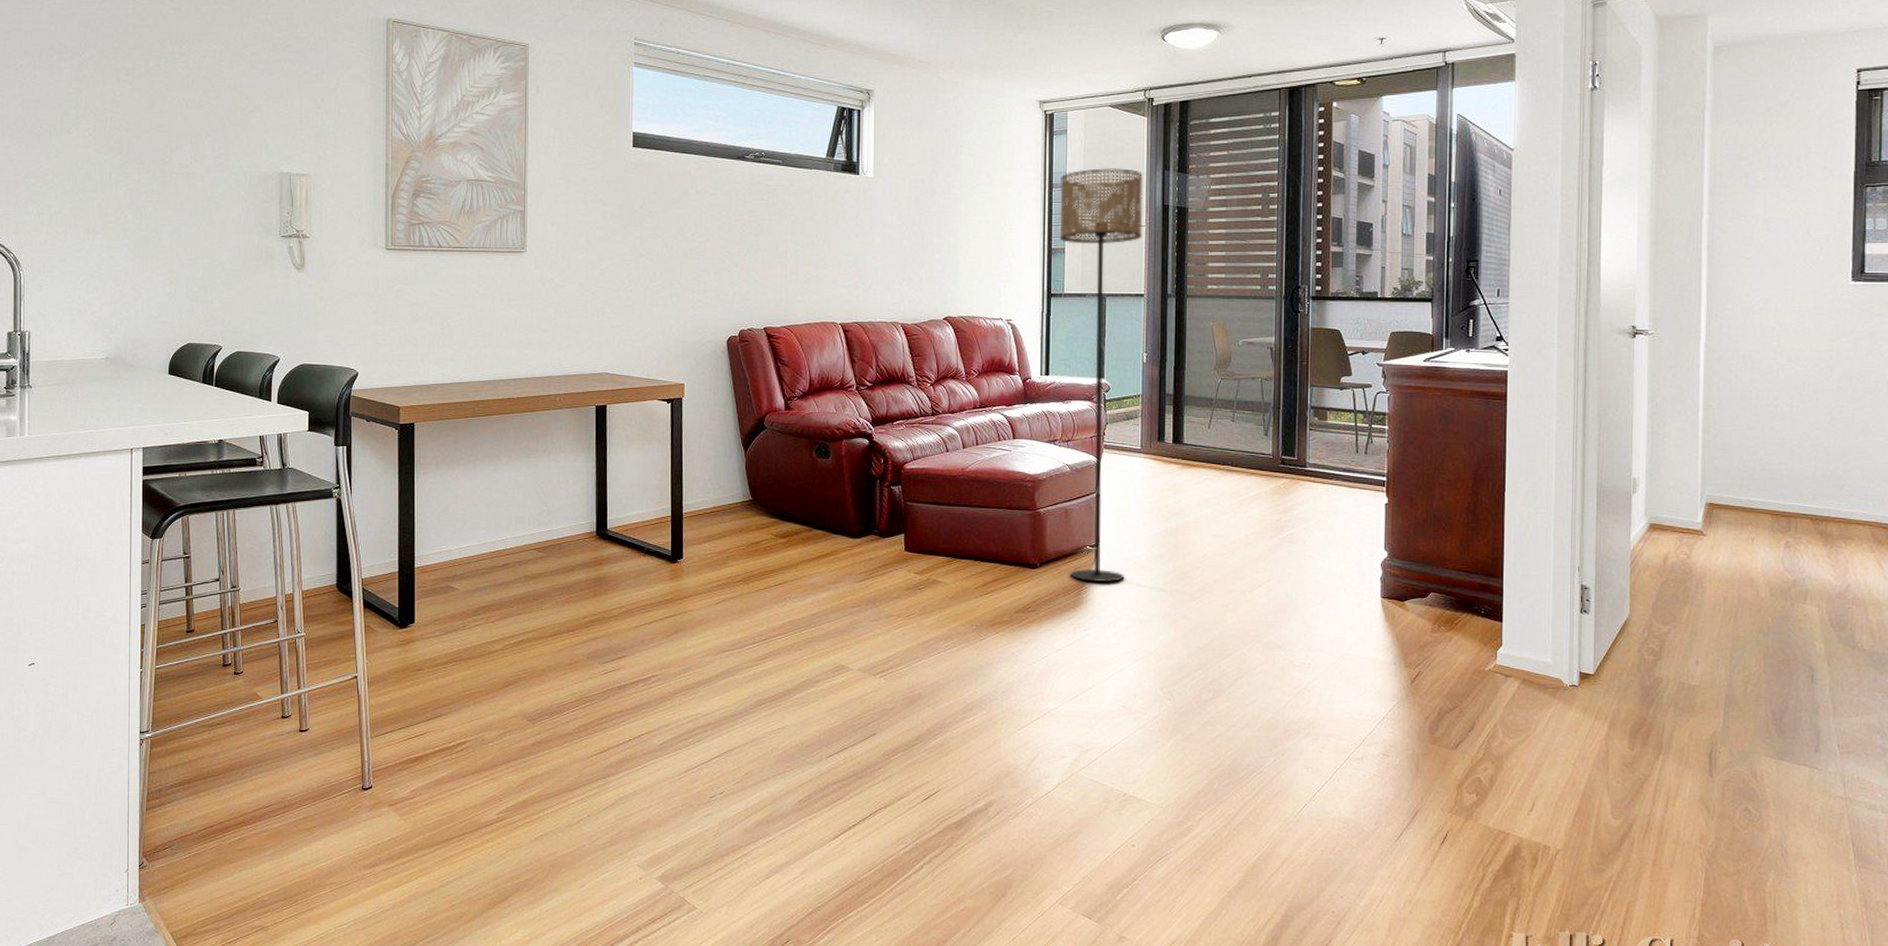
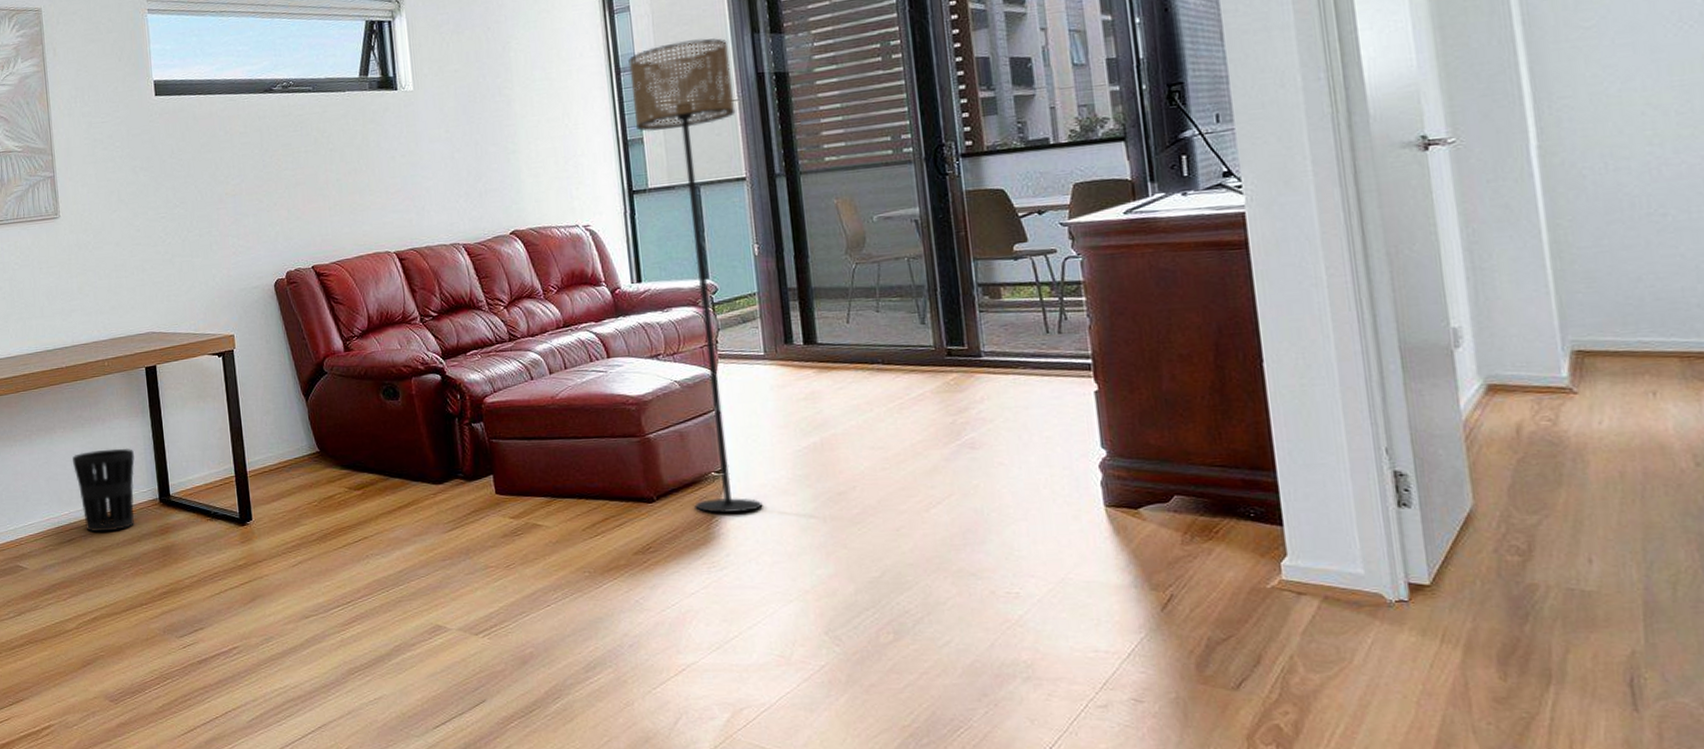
wastebasket: none [515,480,576,559] -> present [72,448,135,532]

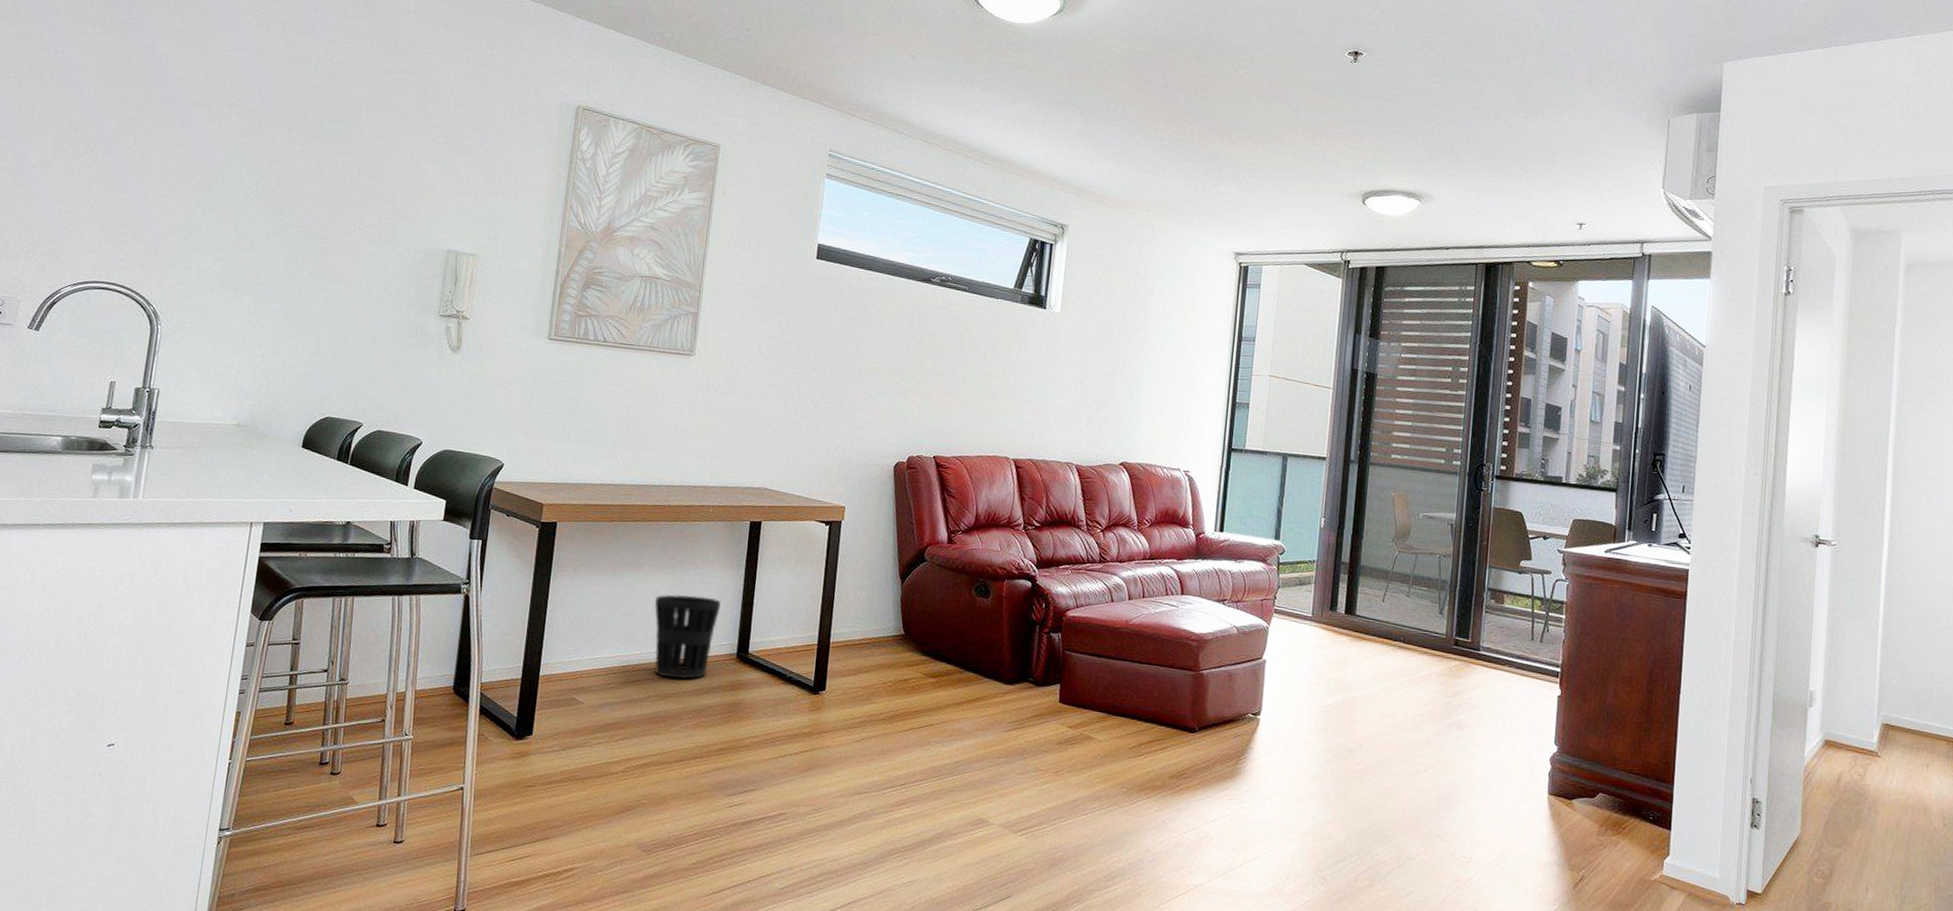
floor lamp: present [628,38,763,513] -> none [1229,325,1333,754]

